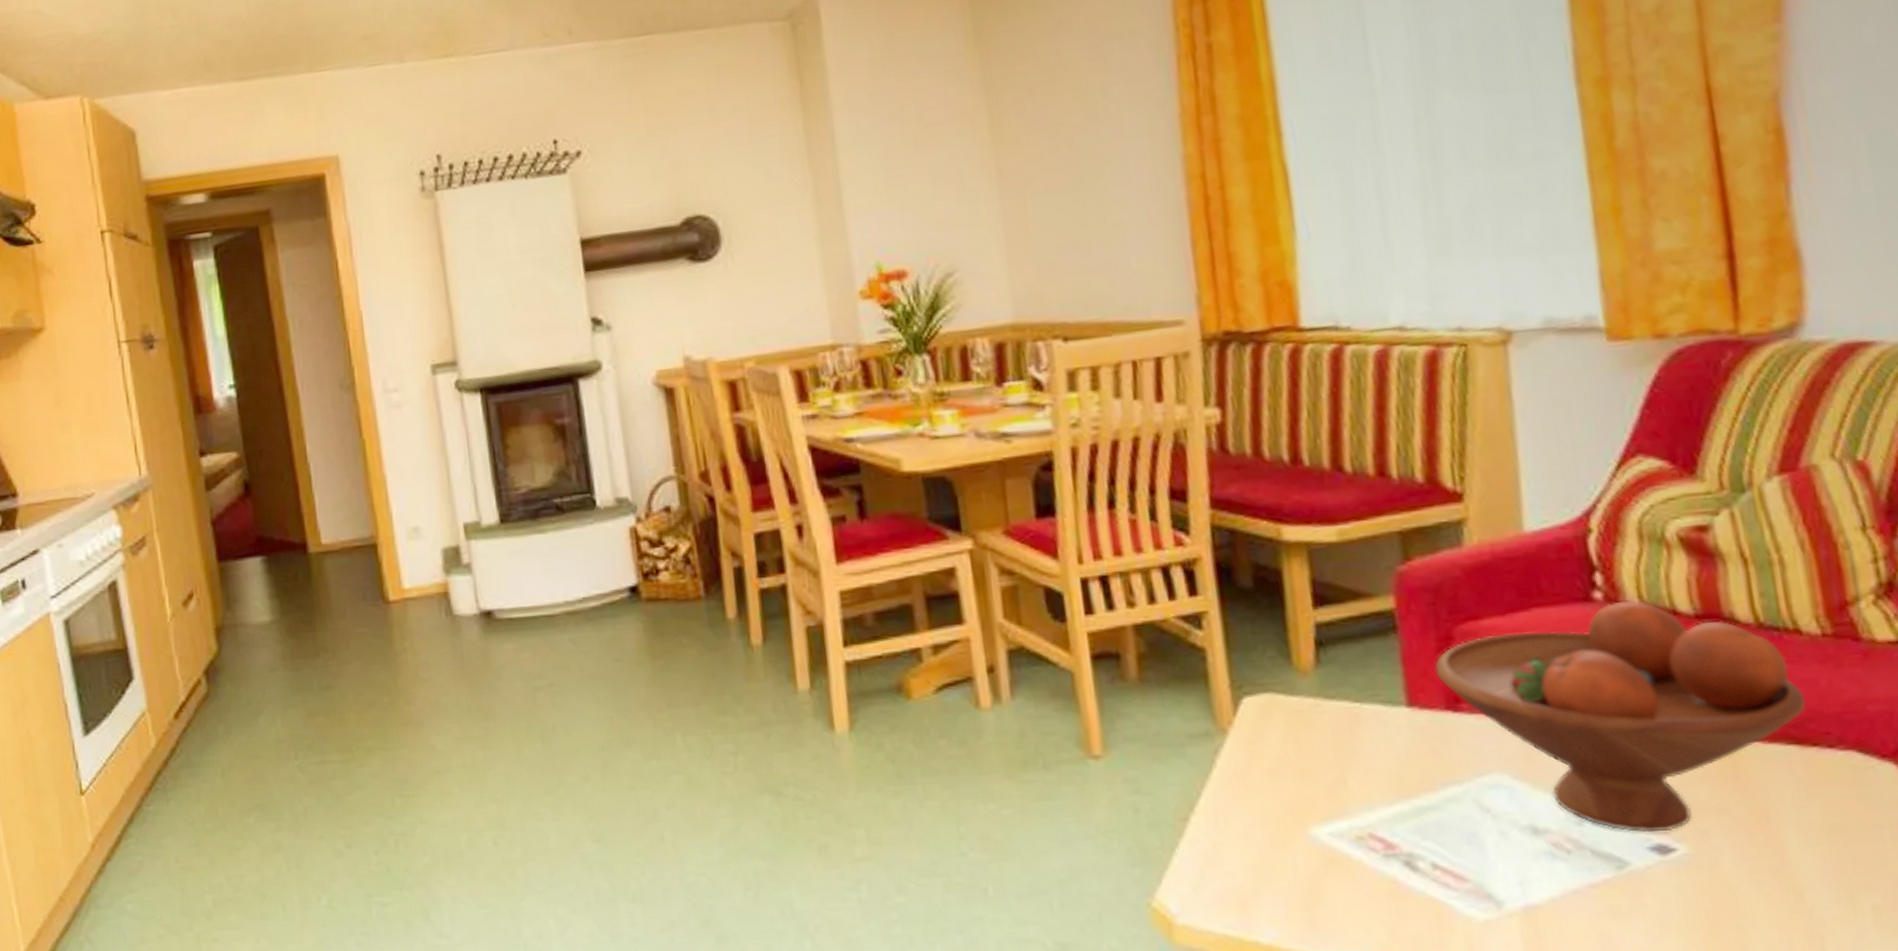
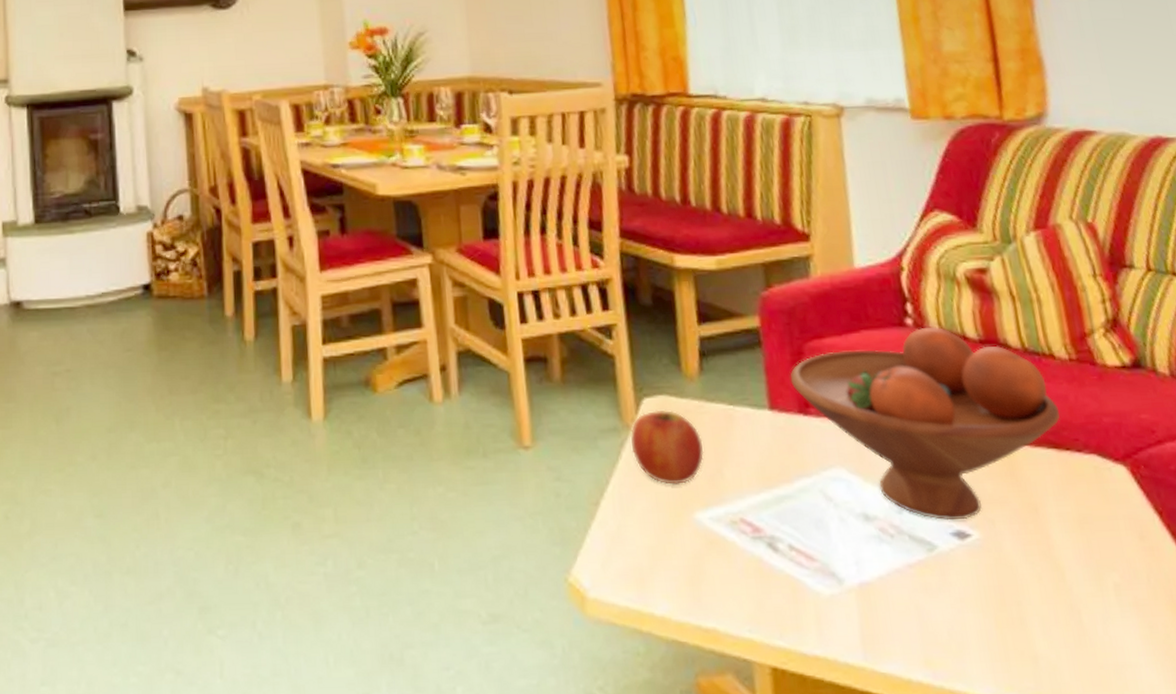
fruit: none [1226,709,1322,796] -> present [630,409,704,485]

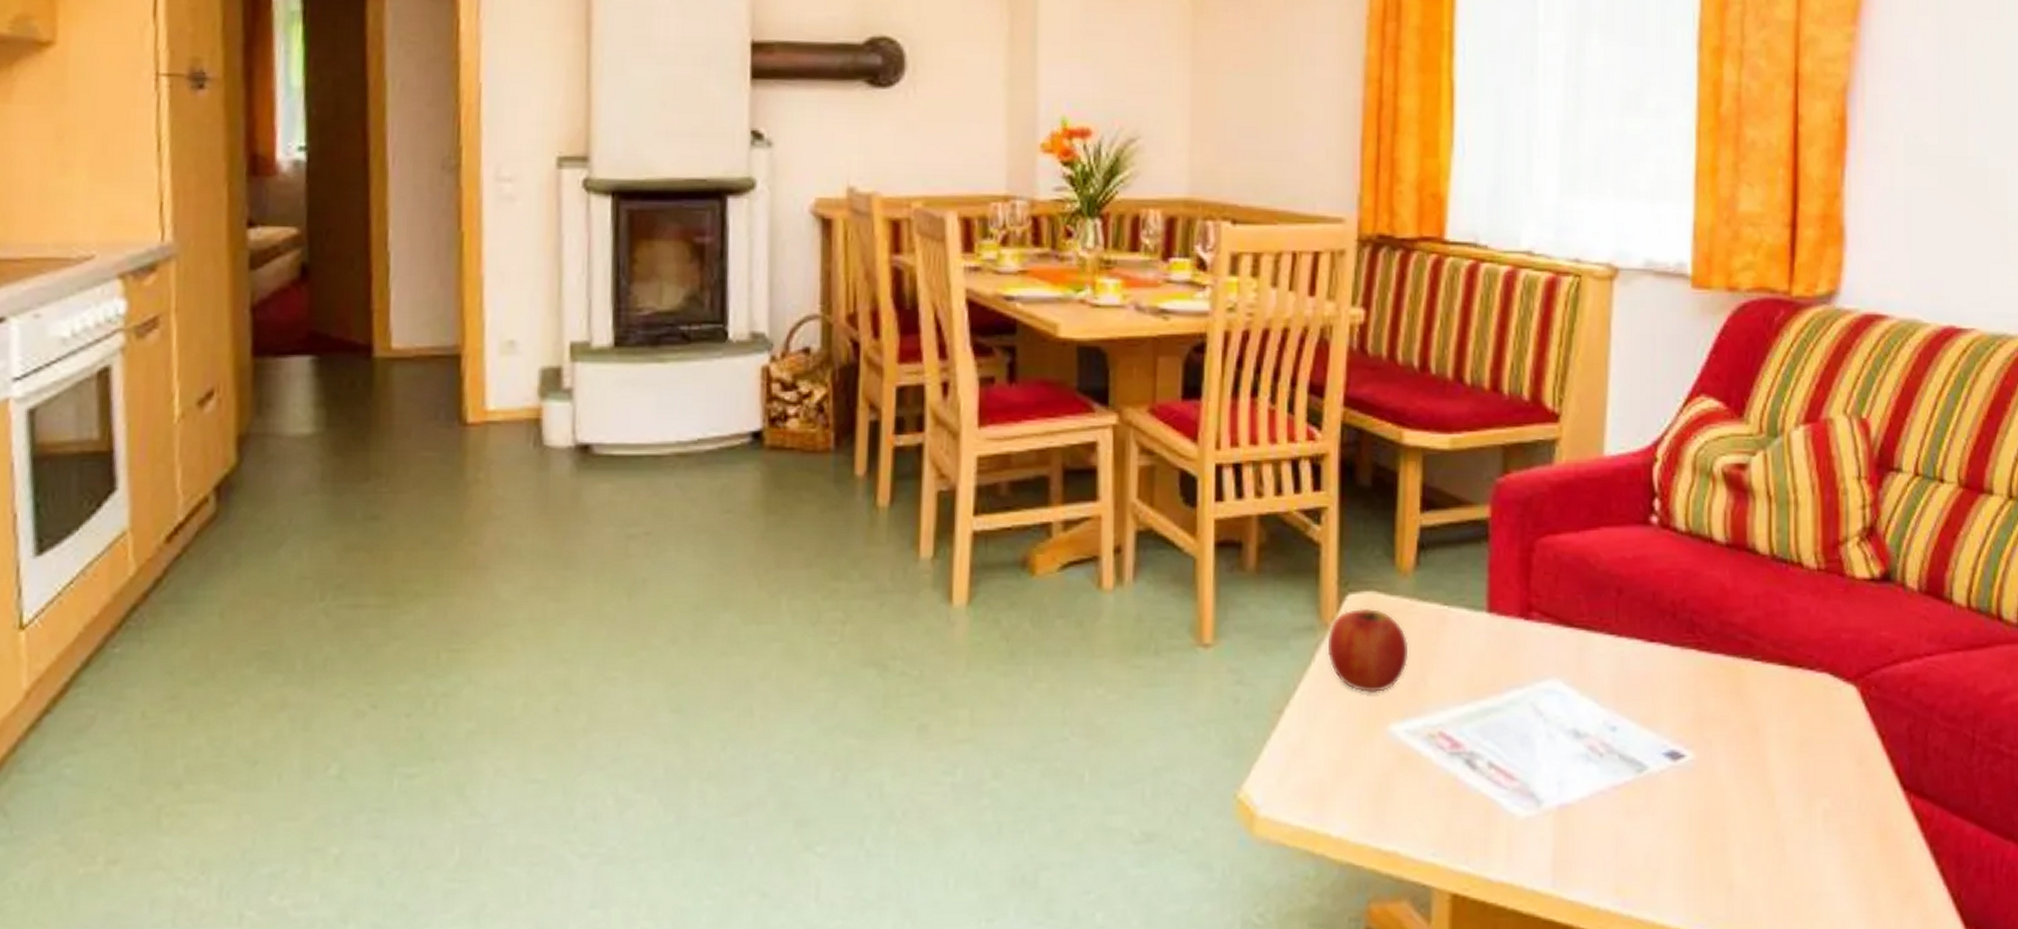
fruit bowl: present [790,327,1060,521] -> none [1515,526,1797,740]

